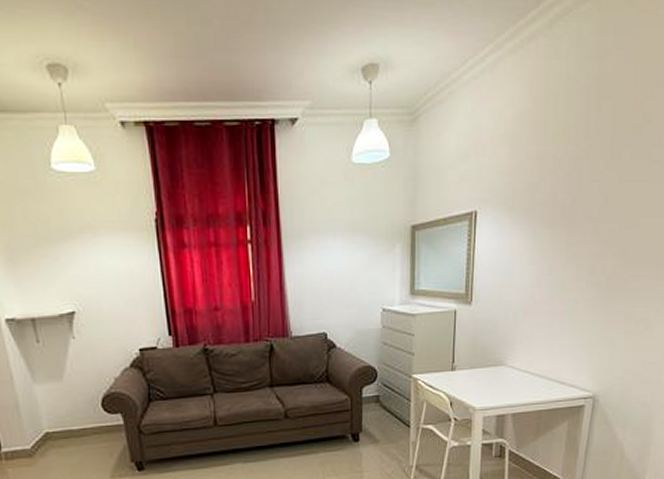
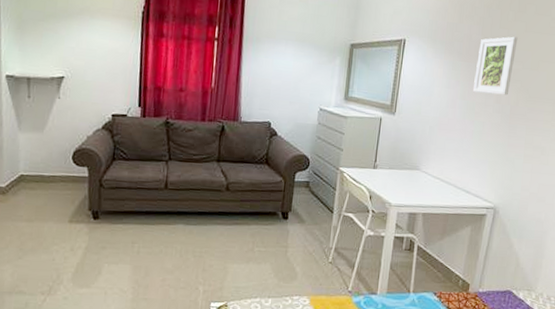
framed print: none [560,190,612,265] -> present [472,36,518,96]

